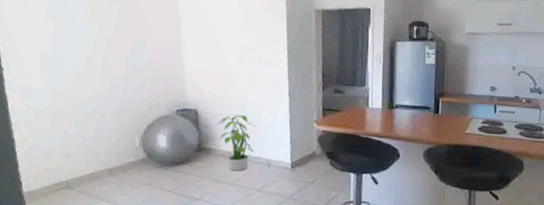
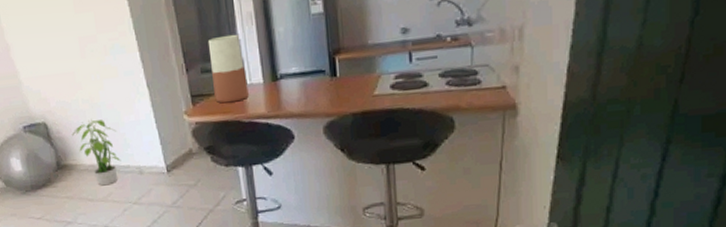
vase: none [341,67,370,120] -> present [207,34,249,104]

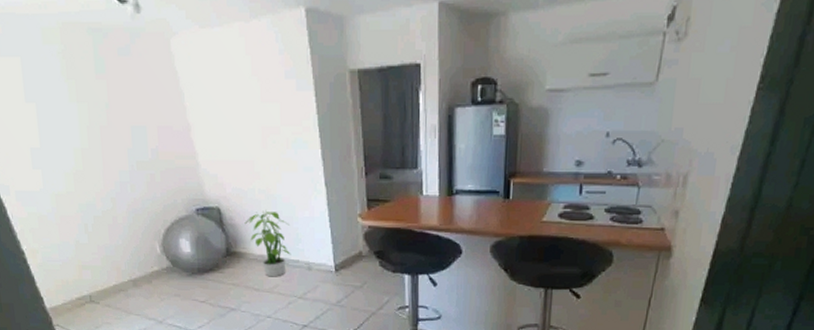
vase: present [207,34,249,104] -> none [389,144,424,211]

